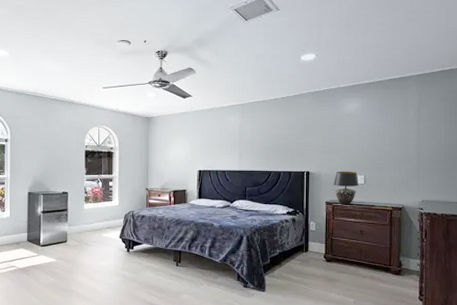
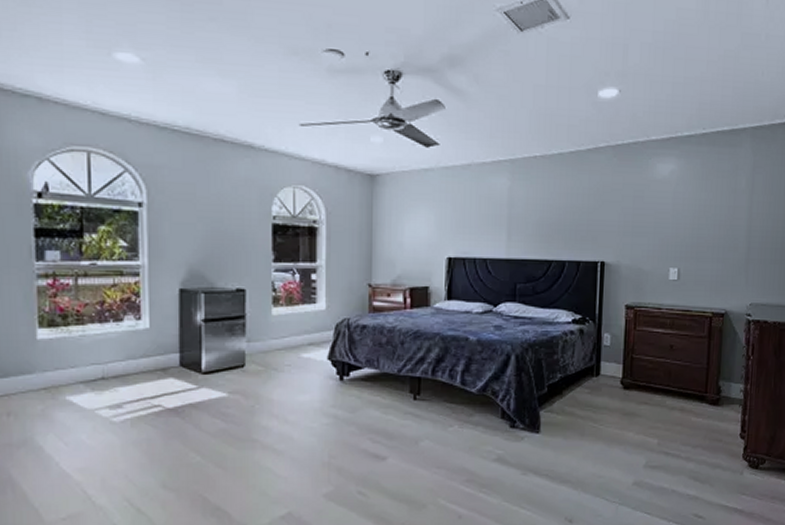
table lamp: present [333,171,359,205] -> none [636,261,670,310]

